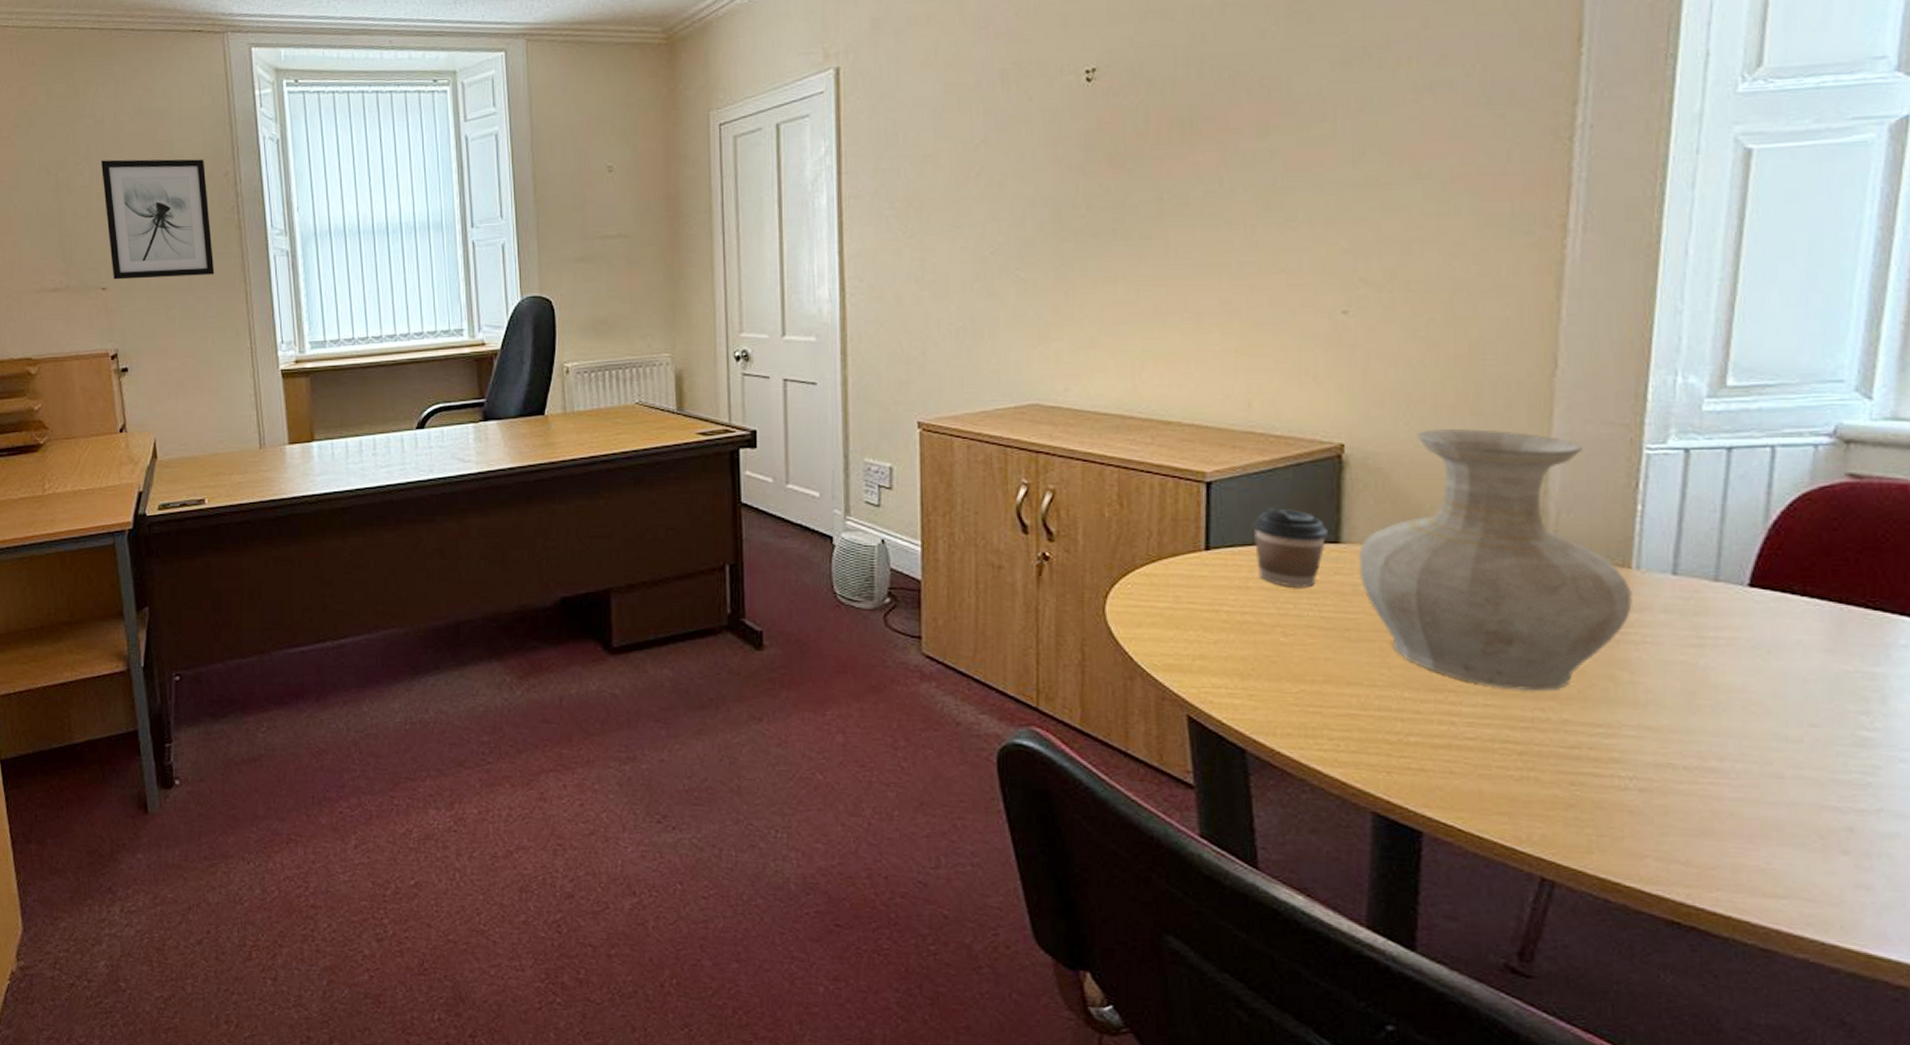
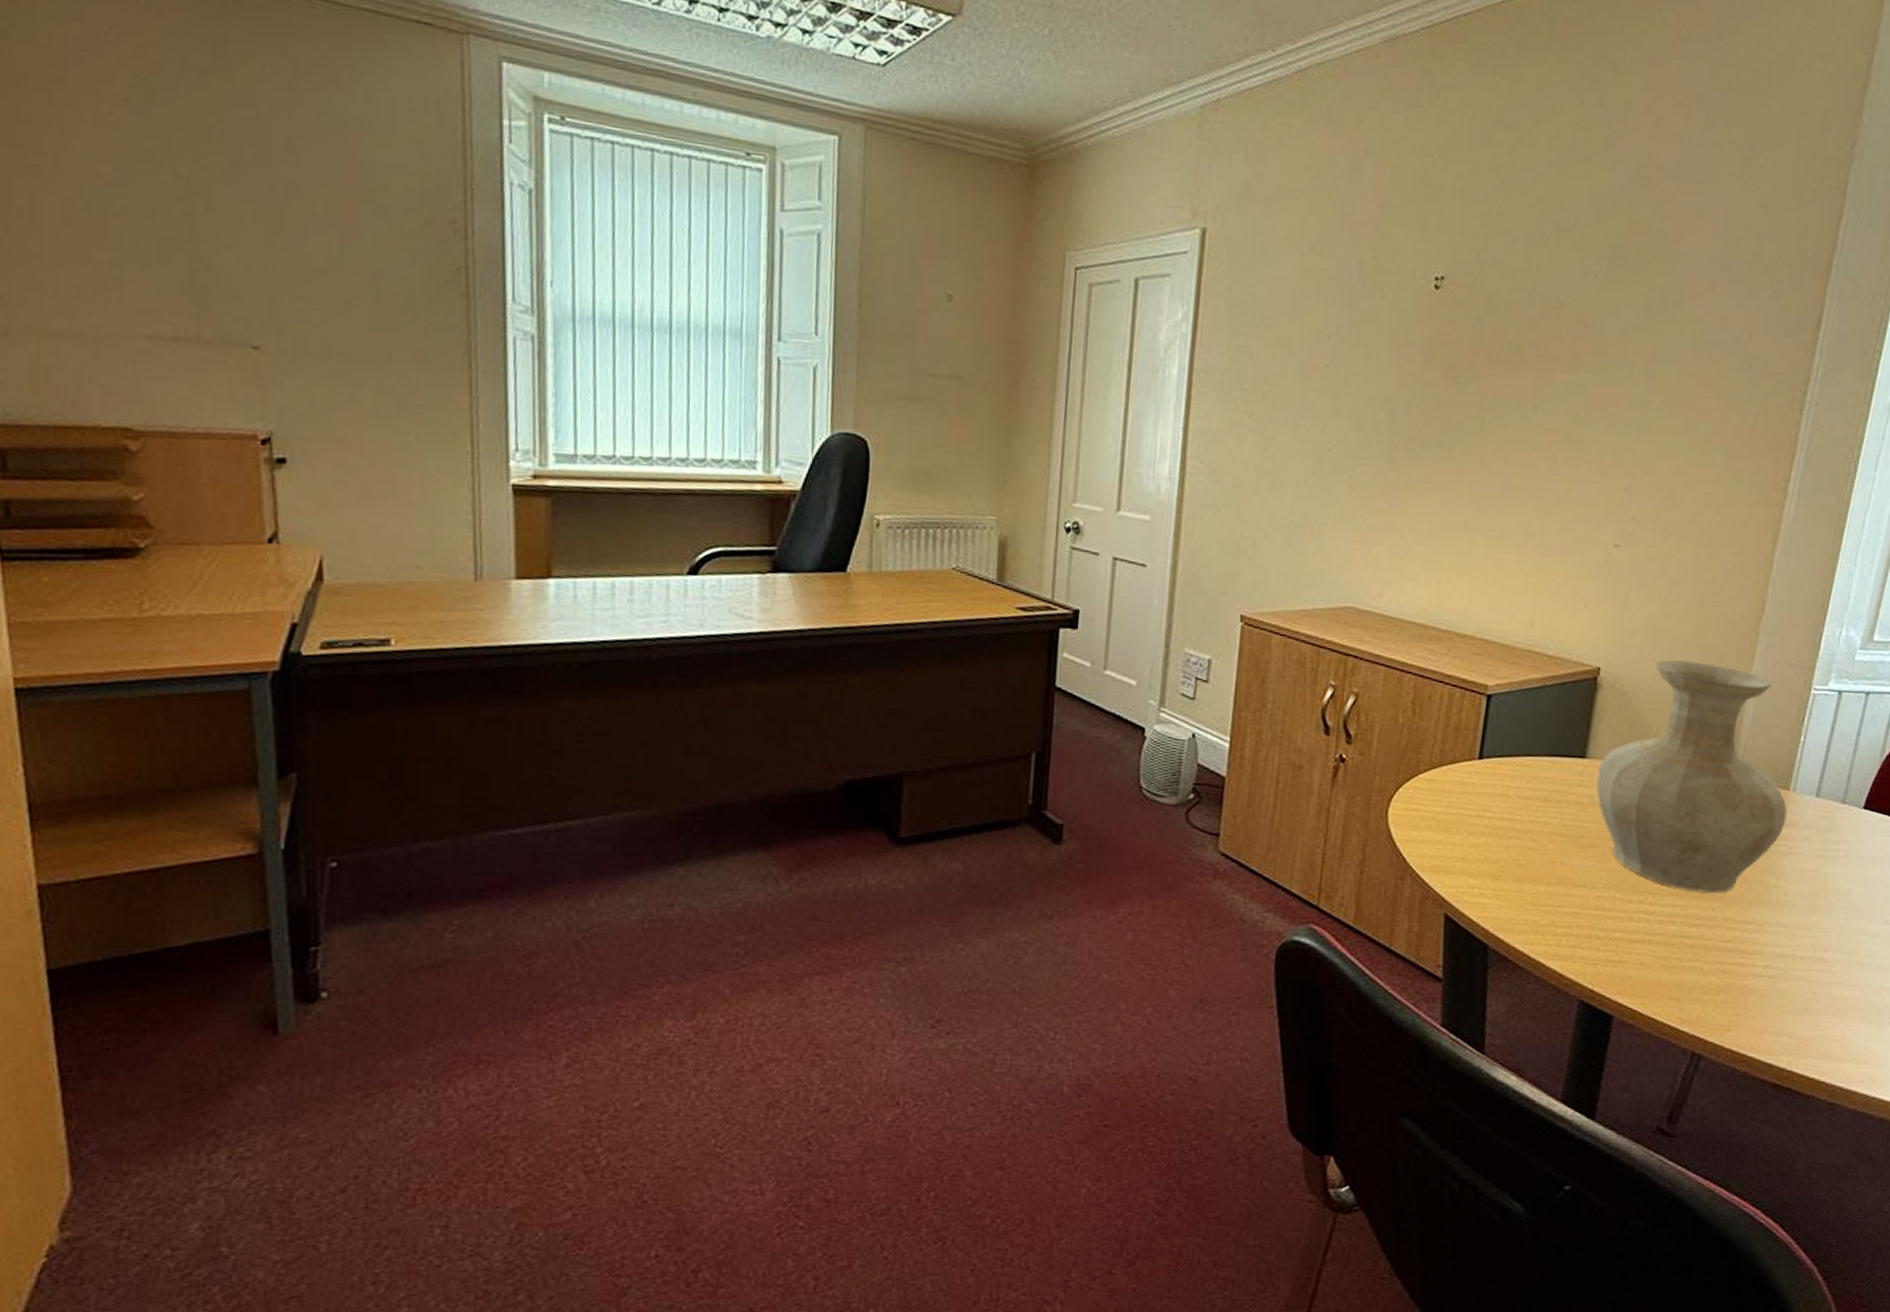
wall art: present [101,159,215,280] -> none [262,171,427,351]
coffee cup: present [1252,508,1329,588] -> none [1518,722,1579,798]

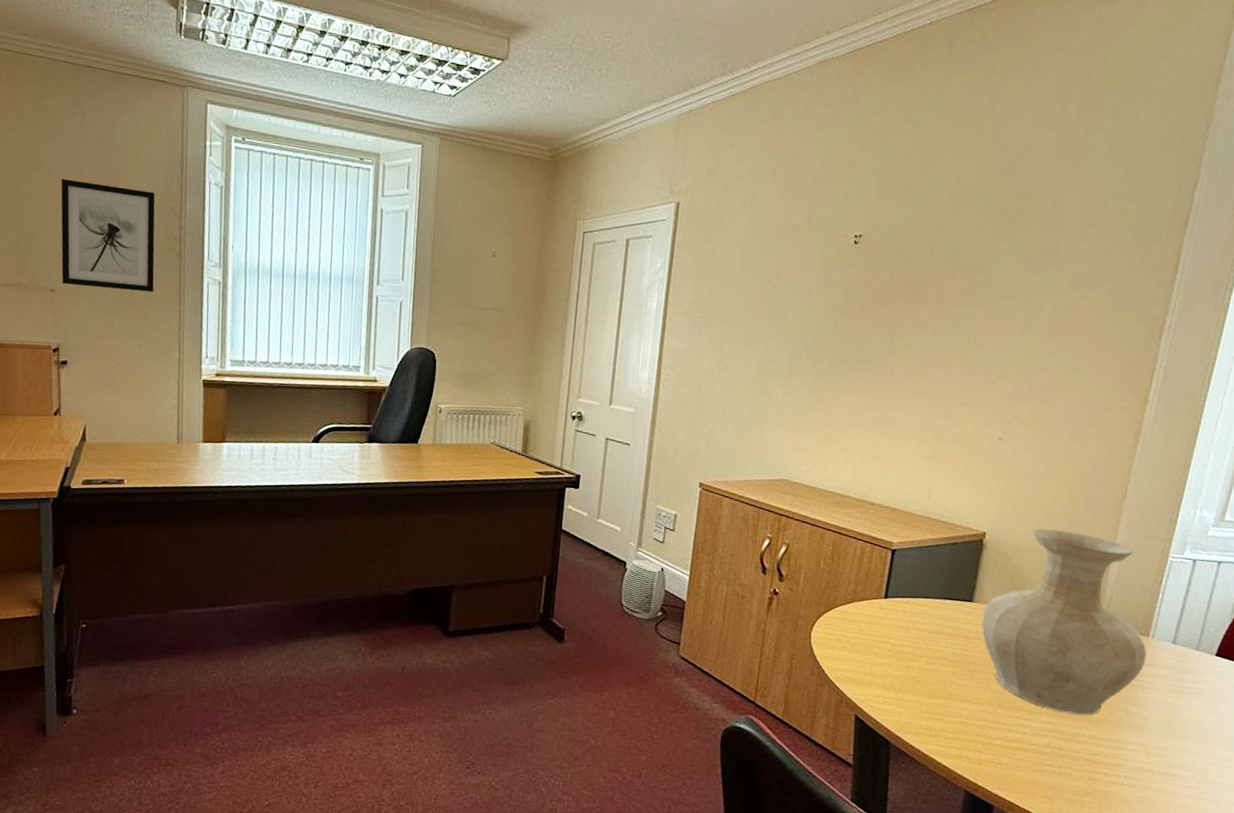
wall art: none [262,171,427,351] -> present [61,179,155,292]

